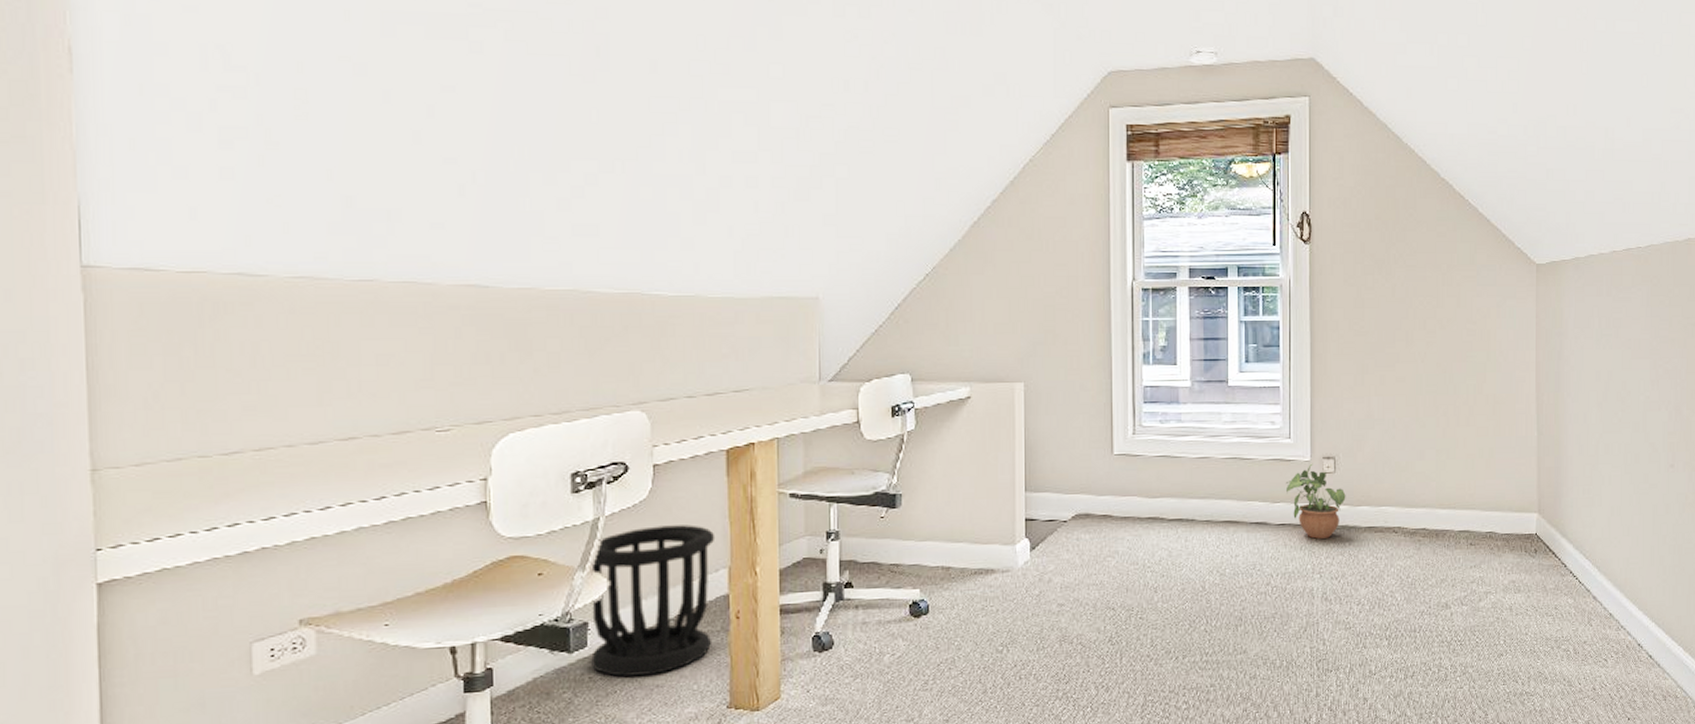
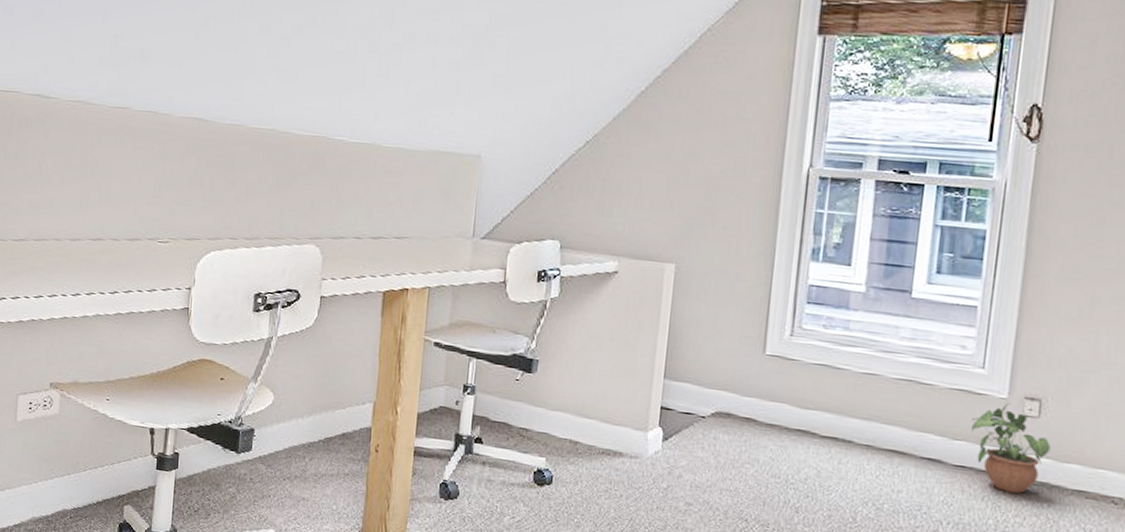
wastebasket: present [591,525,716,677] -> none [253,352,366,489]

